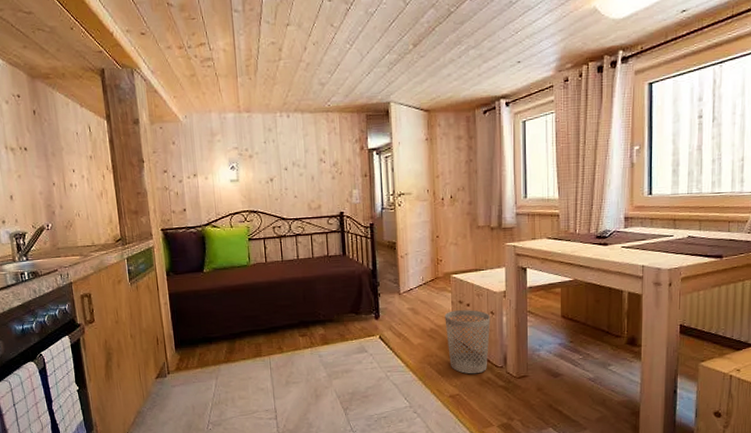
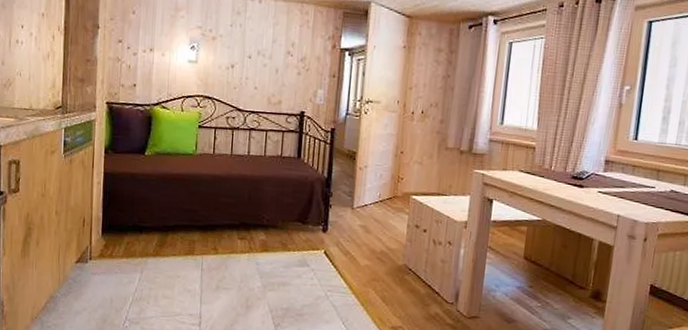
wastebasket: present [445,310,491,374] -> none [396,234,448,307]

